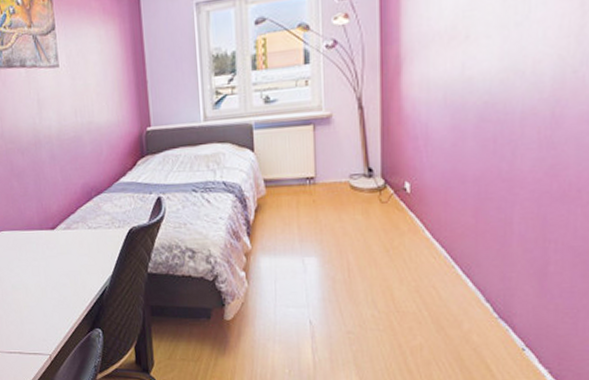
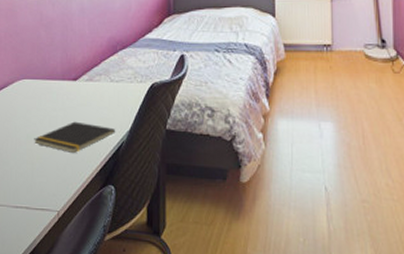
notepad: none [19,270,99,301] -> present [34,121,116,154]

